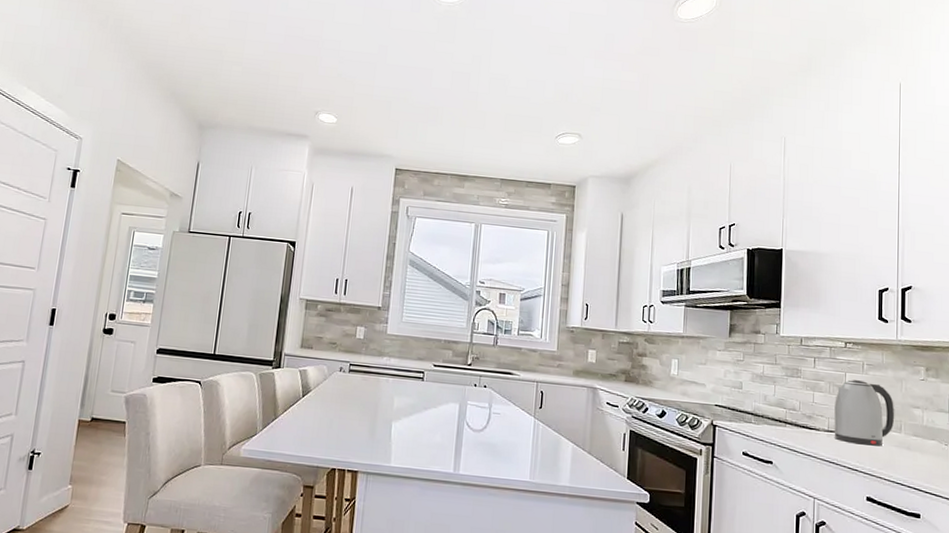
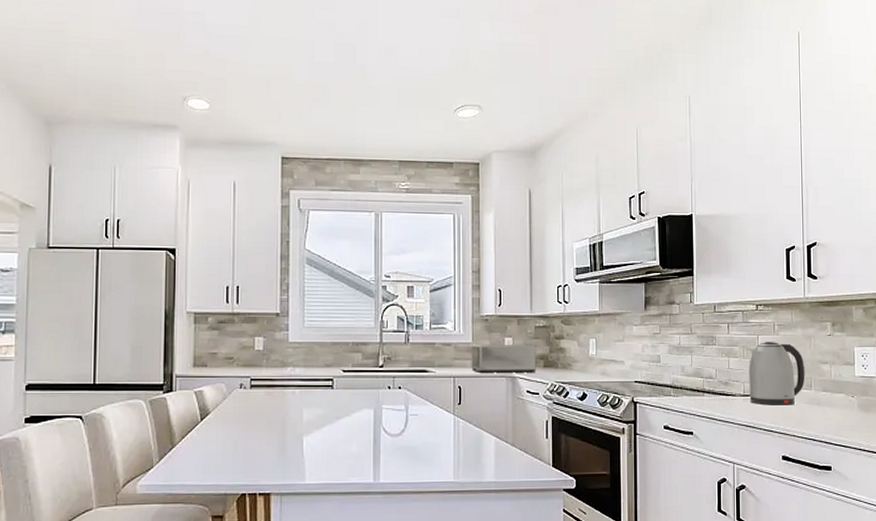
toaster: none [554,353,619,386] -> present [471,344,537,373]

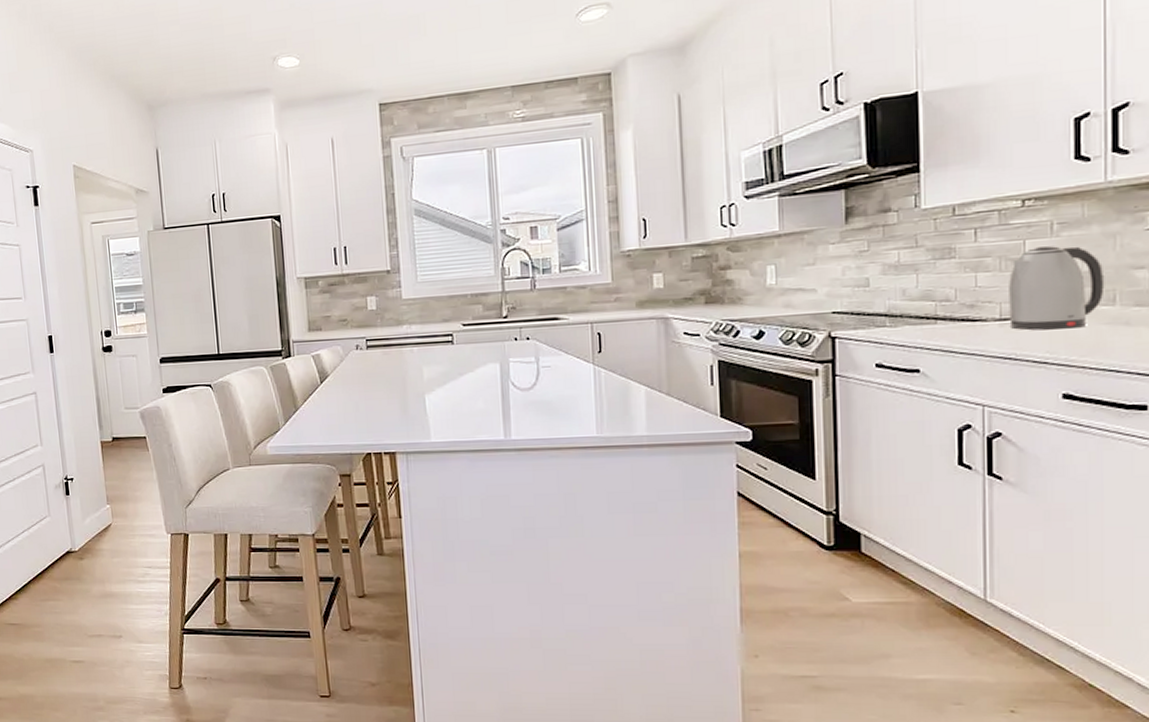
toaster: present [471,344,537,373] -> none [610,278,696,316]

